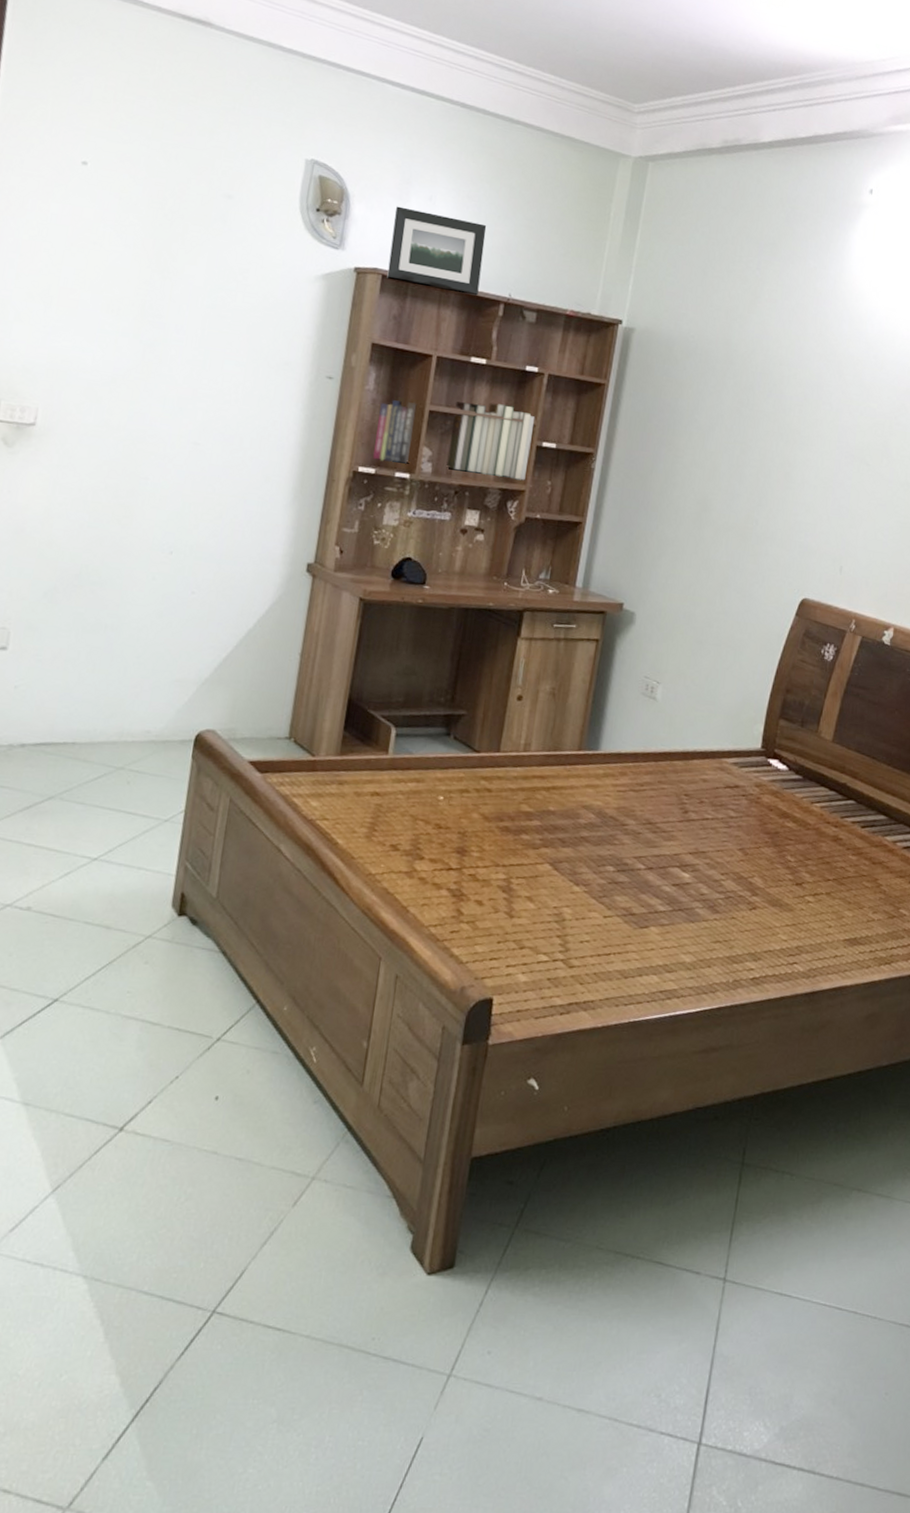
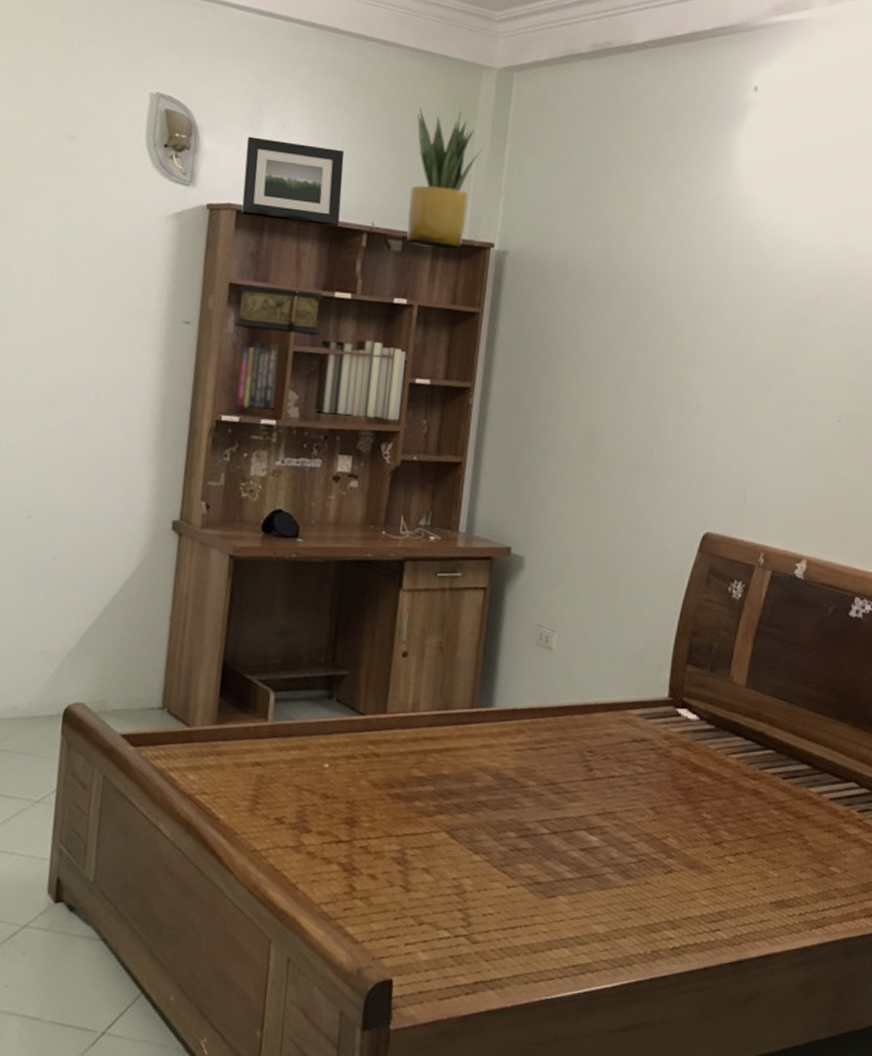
decorative box: none [375,344,461,397] -> present [234,284,324,336]
planter: none [541,189,615,324] -> present [407,107,481,250]

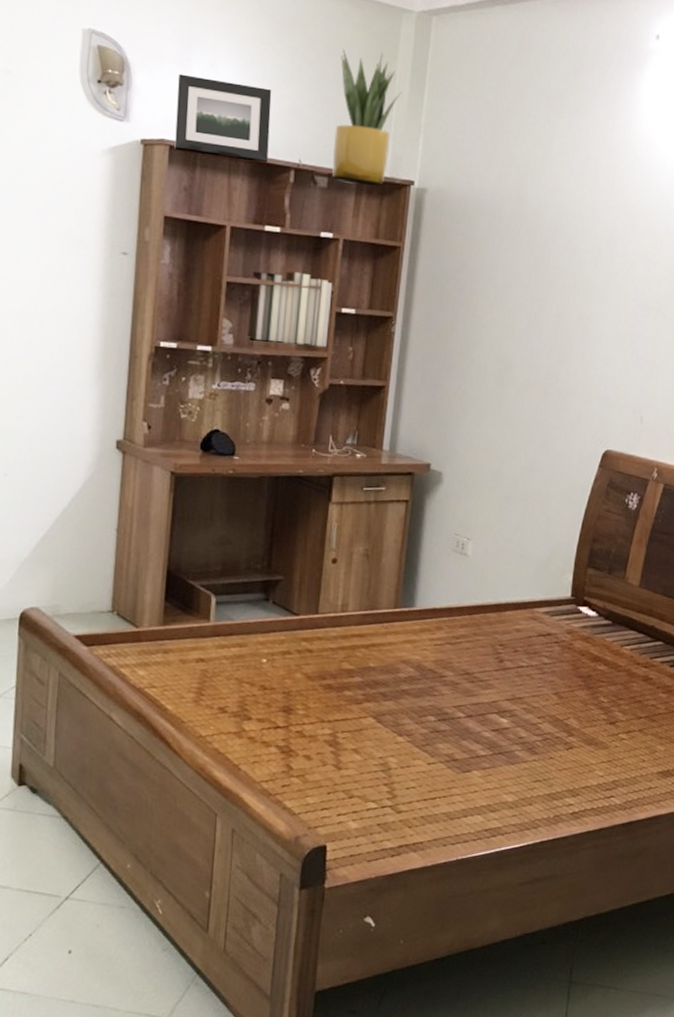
decorative box: present [234,284,324,336] -> none [170,217,255,268]
books: present [235,342,280,410] -> none [173,273,214,337]

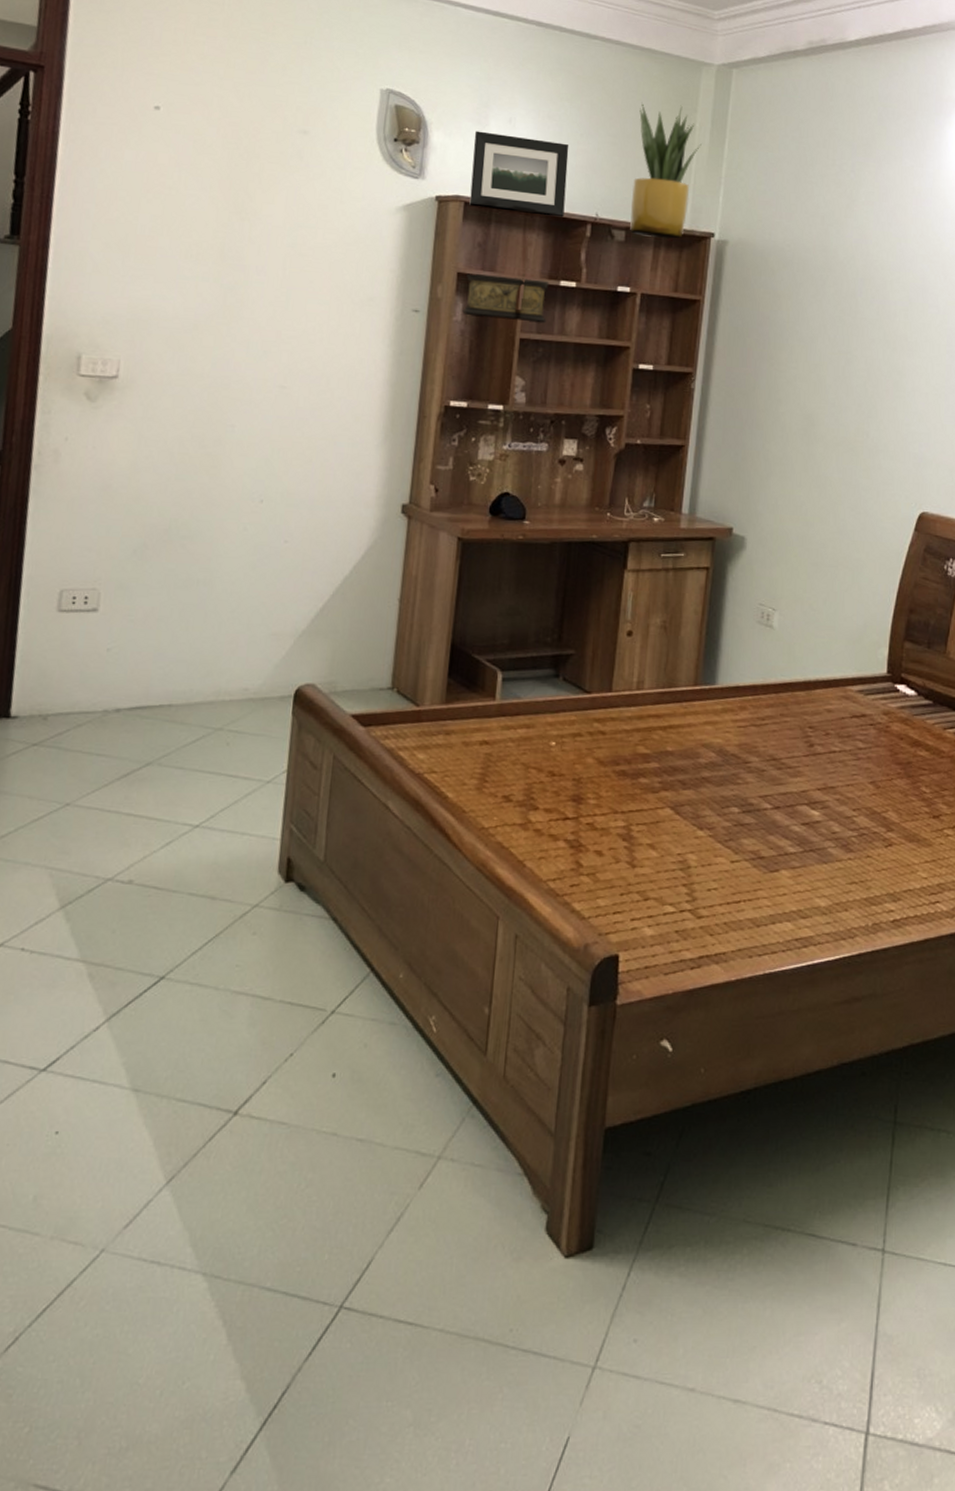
decorative box: none [170,217,255,268] -> present [462,273,550,324]
books: present [247,271,333,348] -> none [540,327,630,406]

